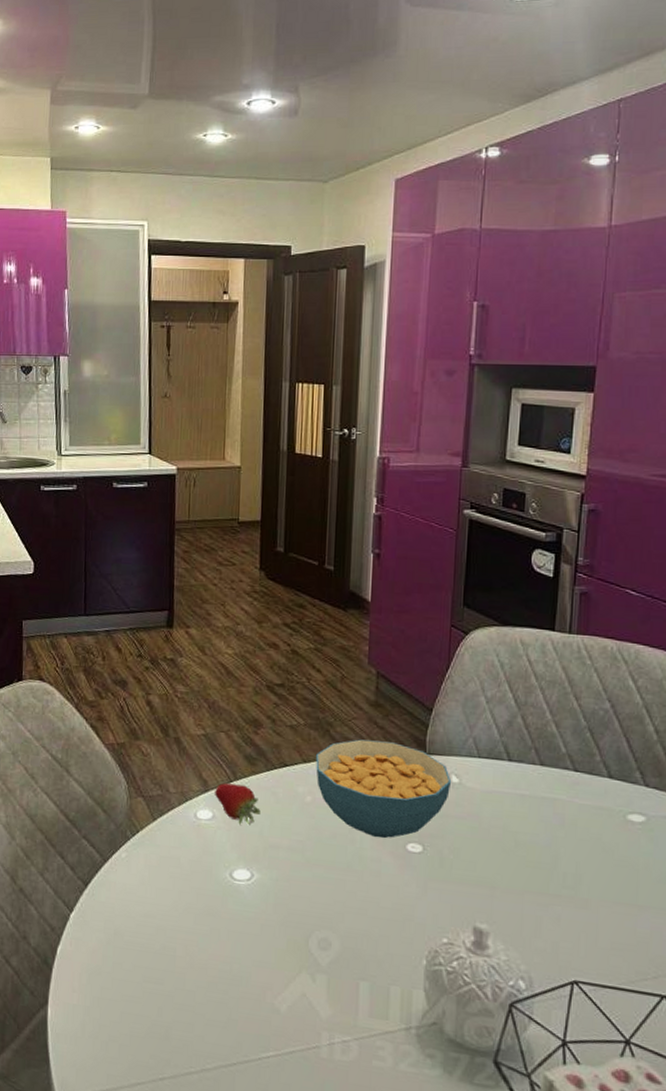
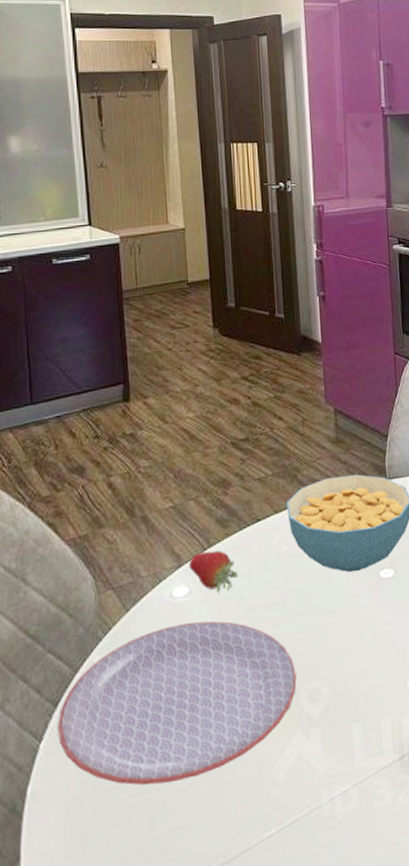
plate: none [86,843,309,983] -> present [58,620,297,786]

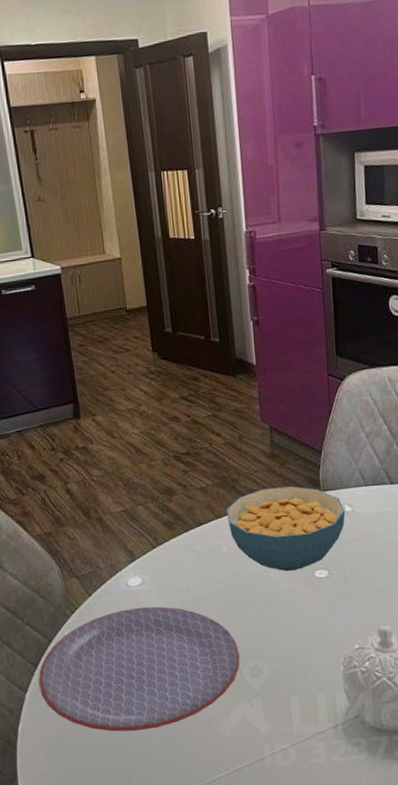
fruit: present [189,550,238,593] -> none [141,549,185,584]

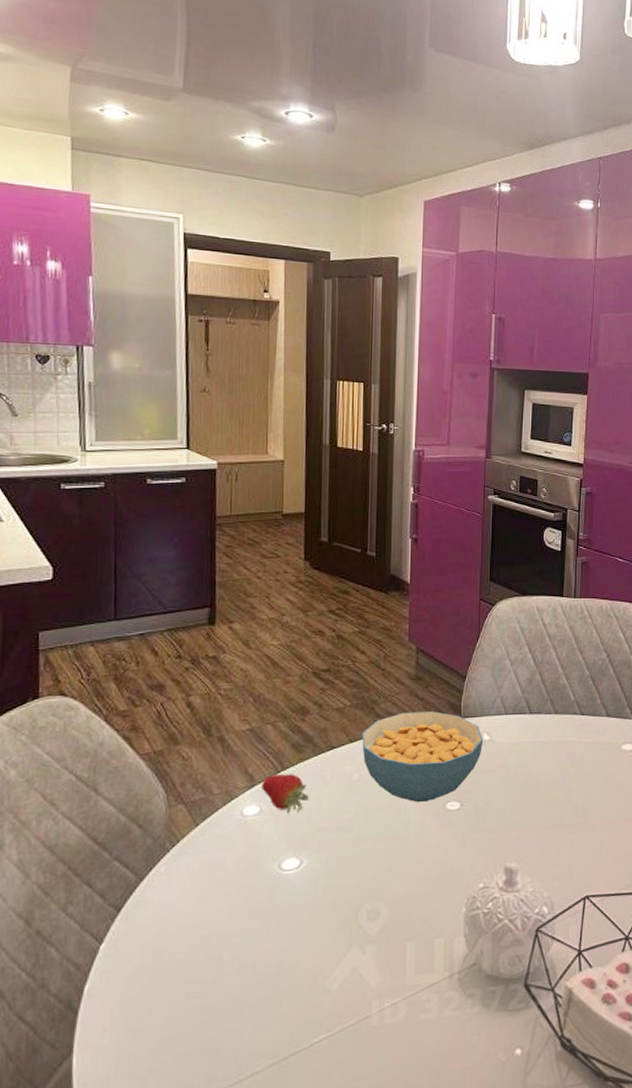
plate: present [39,606,240,732] -> none [119,839,358,990]
fruit: none [141,549,185,584] -> present [262,774,309,814]

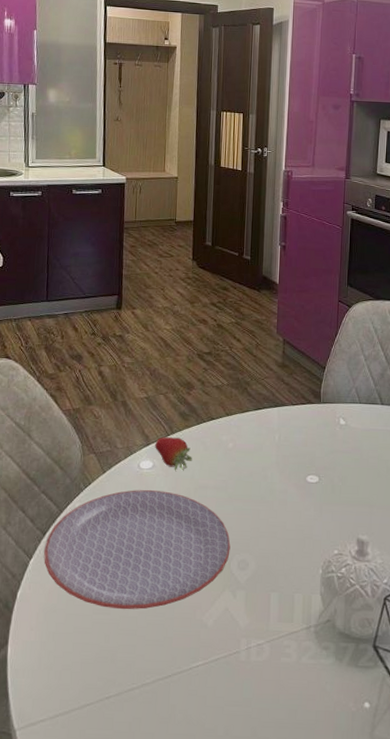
plate: none [119,839,358,990] -> present [44,489,231,610]
cereal bowl: present [362,711,484,803] -> none [236,394,340,474]

